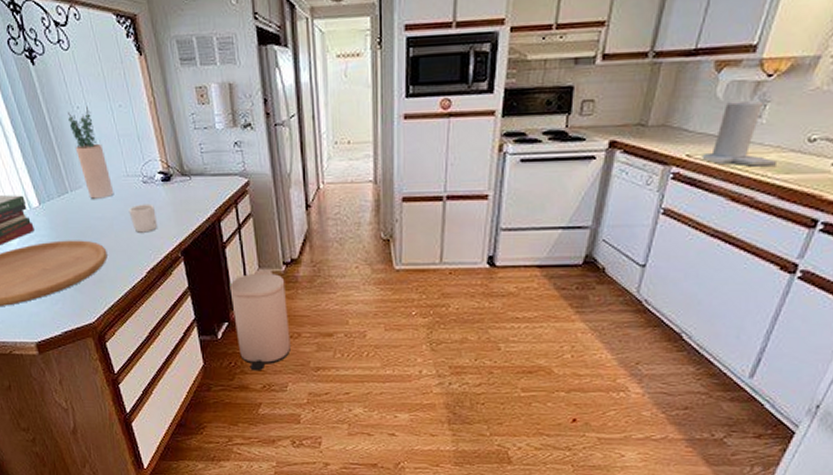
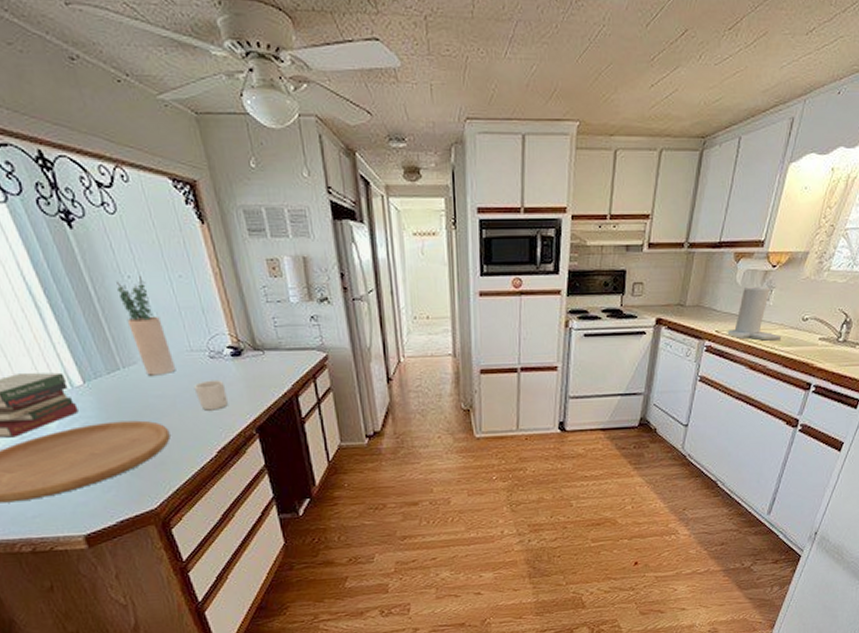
pedal bin: present [229,269,291,370] -> none [310,443,376,545]

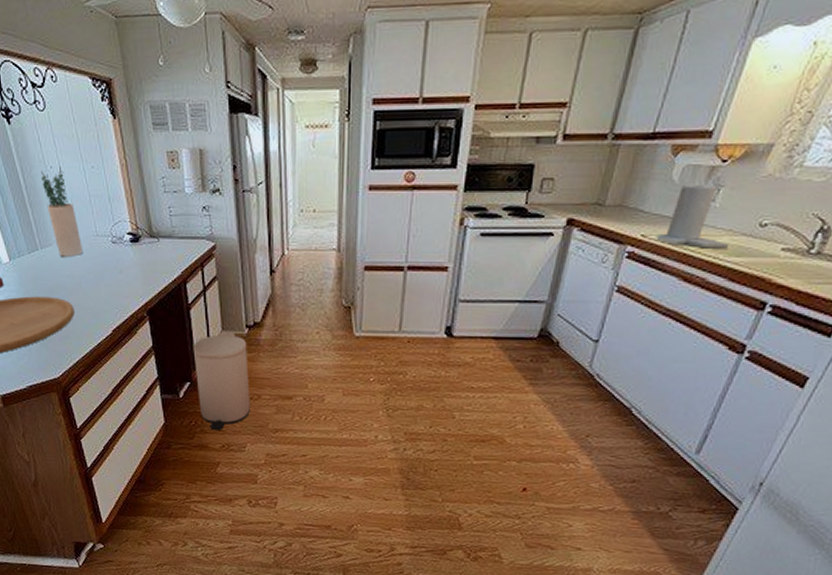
mug: present [193,379,228,411] -> none [97,263,124,292]
pedal bin: none [310,443,376,545] -> present [193,331,250,430]

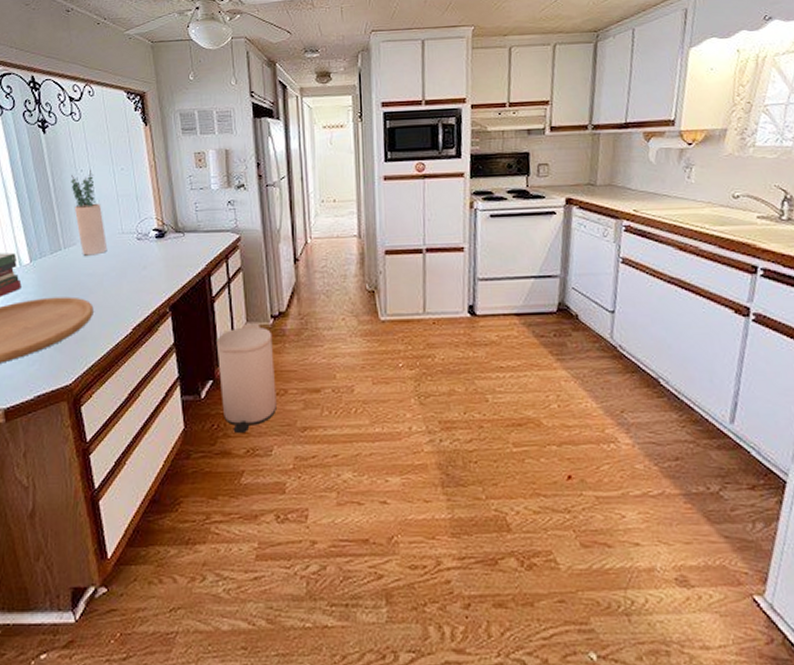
paper towel: present [656,184,728,249] -> none [646,163,711,220]

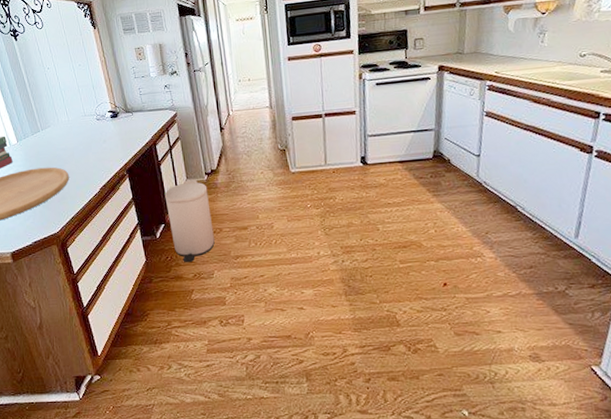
vase: present [71,169,108,256] -> none [41,67,75,135]

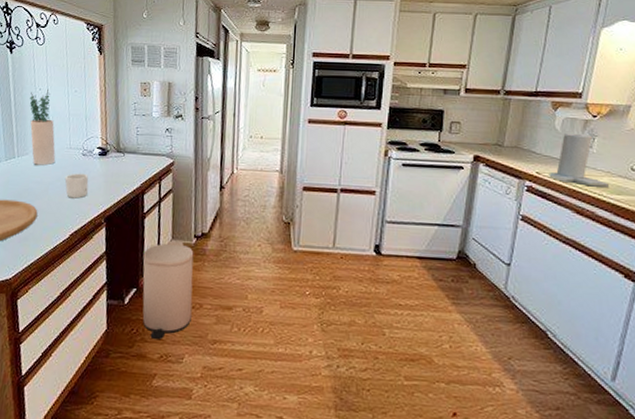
vase: none [41,67,75,135] -> present [30,89,56,166]
mug: none [86,135,108,158] -> present [64,173,89,199]
paper towel: none [506,31,561,77] -> present [548,132,609,188]

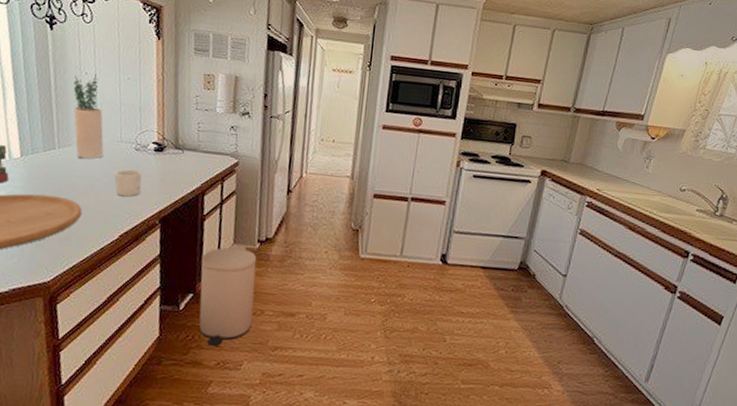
paper towel: present [548,132,609,188] -> none [608,152,659,206]

